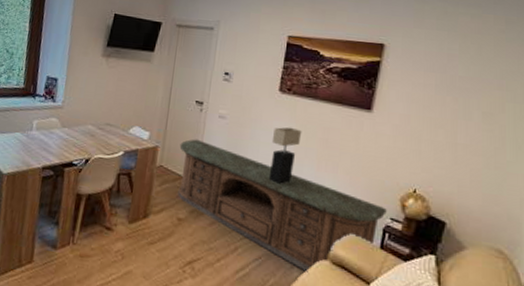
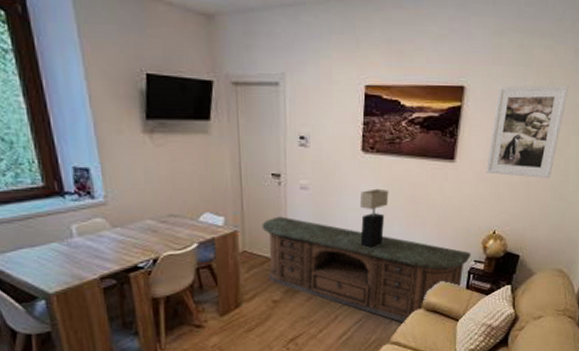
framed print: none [406,47,501,144] -> present [486,85,569,179]

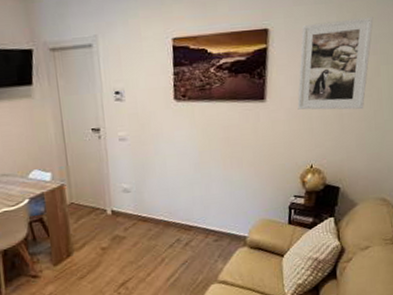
sideboard: present [261,216,471,323] -> none [86,167,290,262]
table lamp: present [359,188,389,248] -> none [176,133,204,192]

